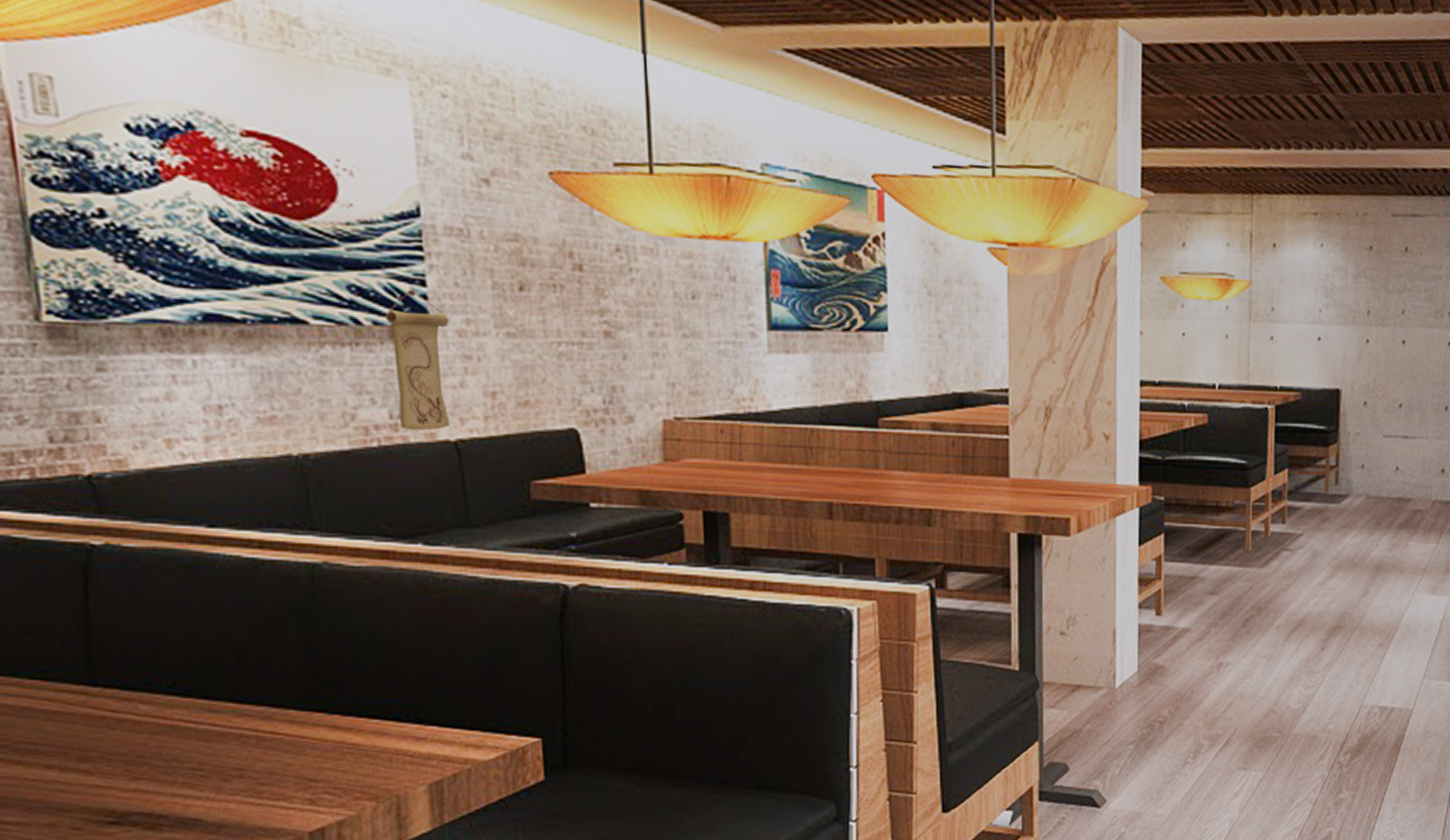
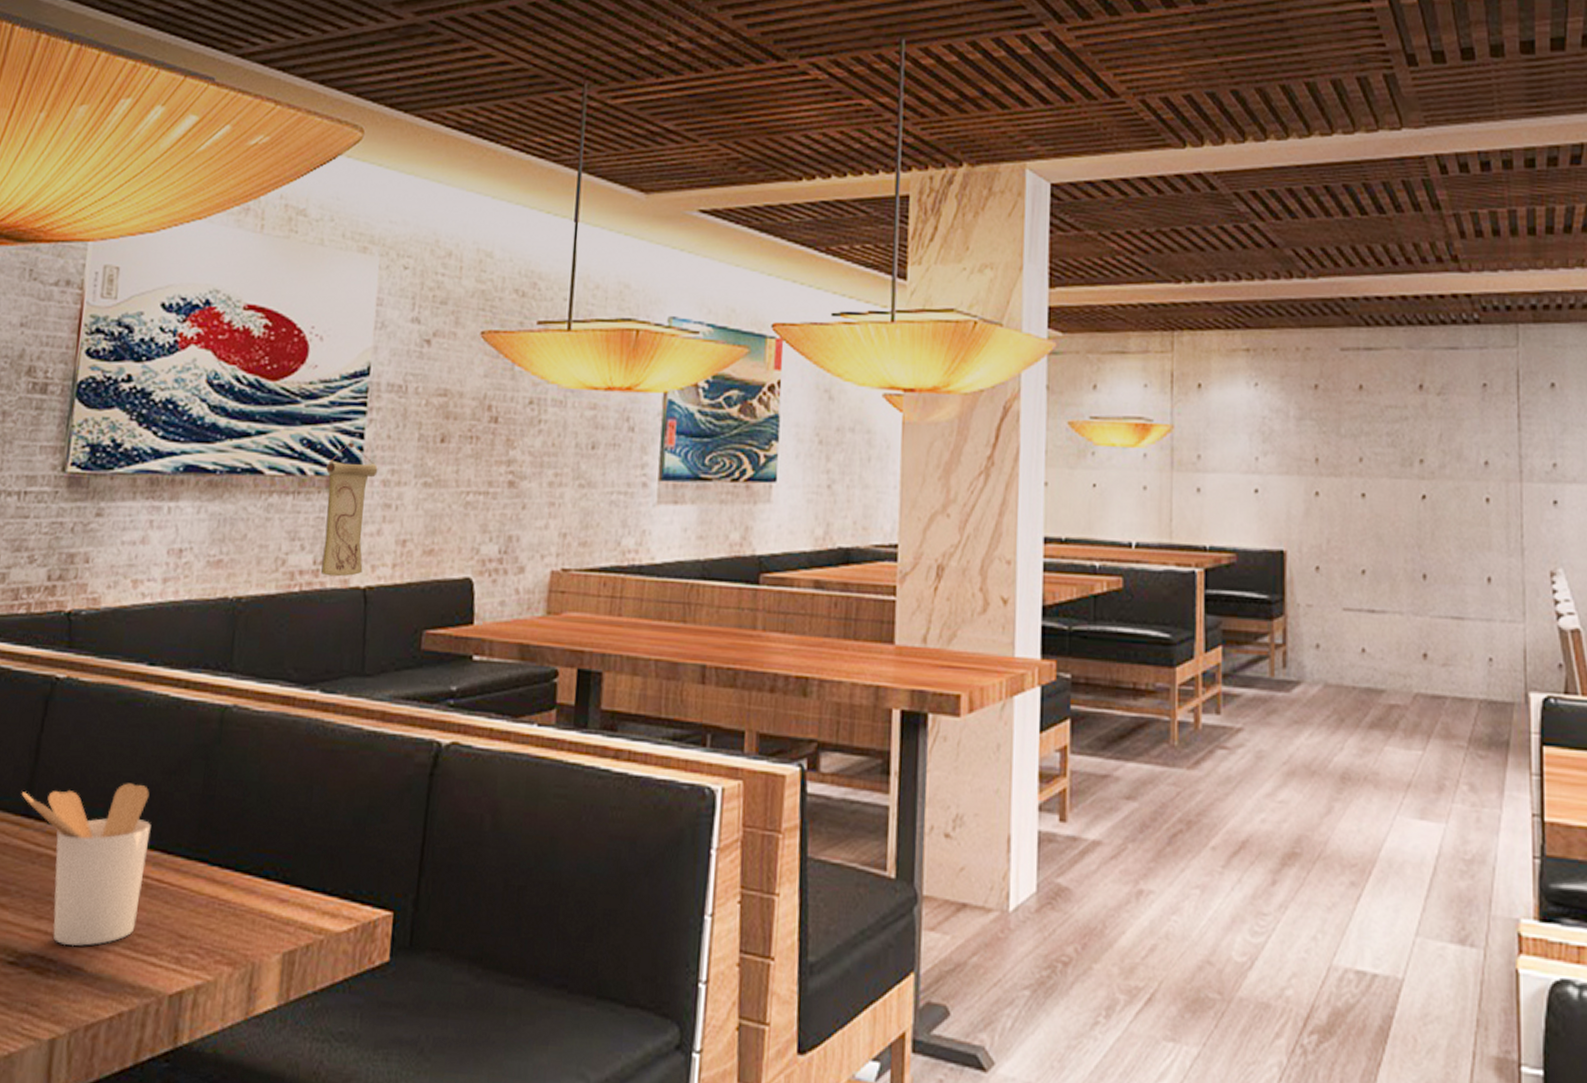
utensil holder: none [77,644,255,801] -> present [21,783,151,947]

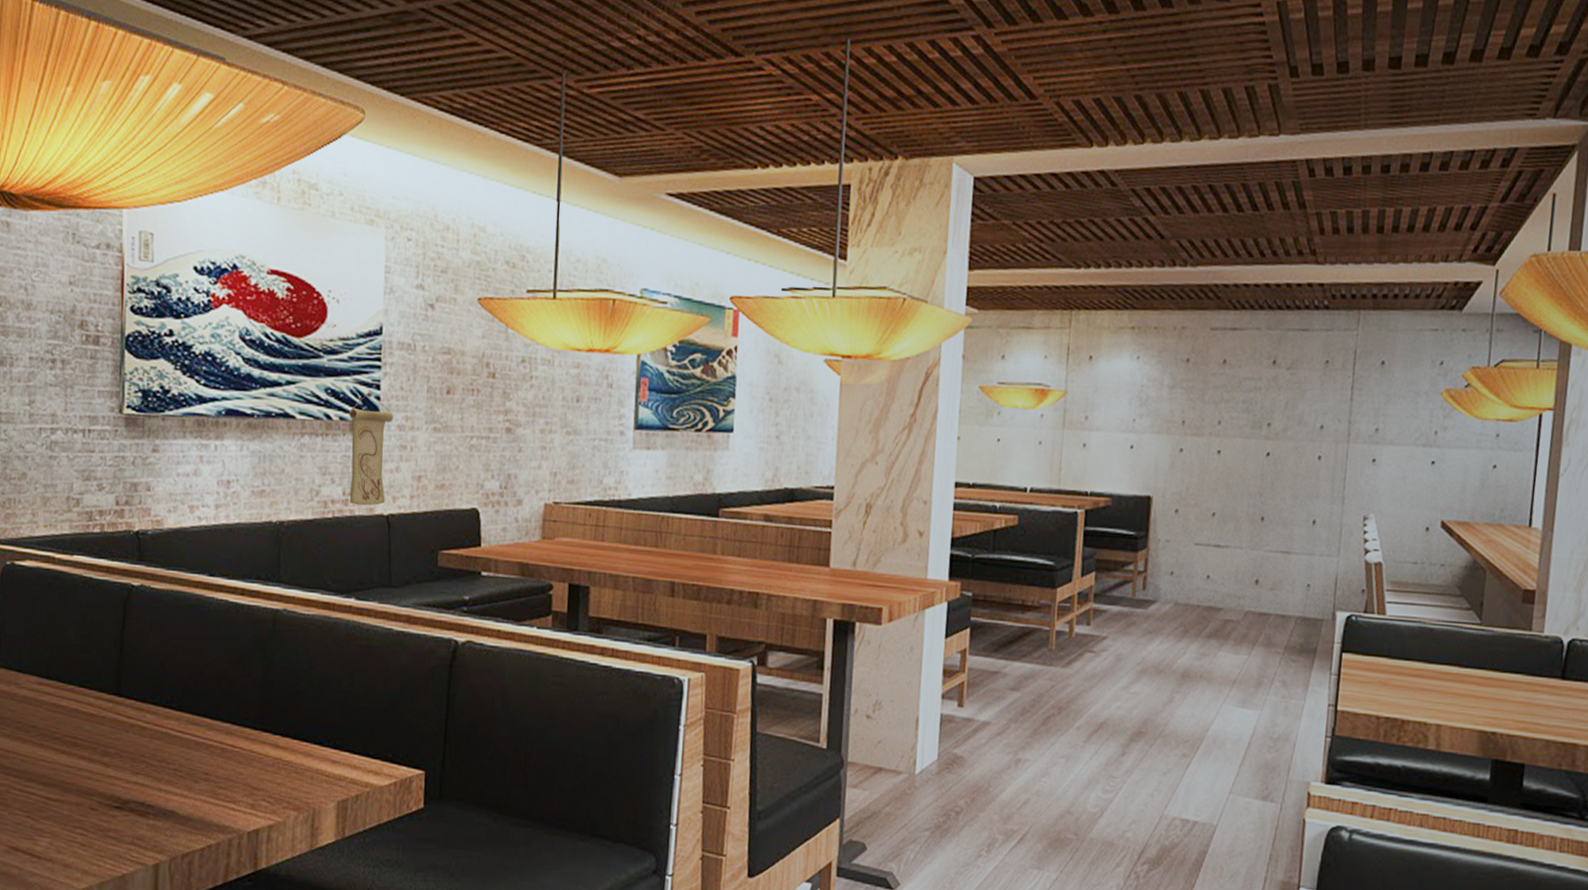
utensil holder: present [21,783,151,947] -> none [111,670,222,796]

